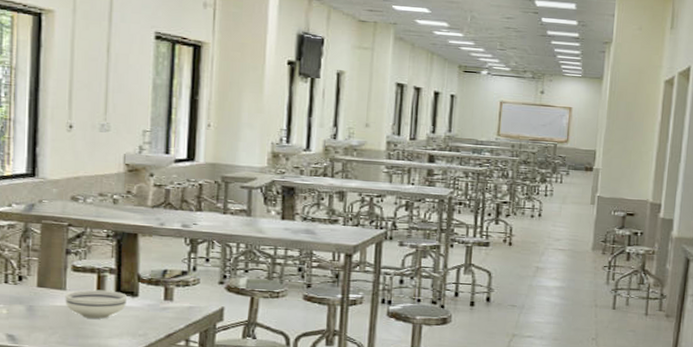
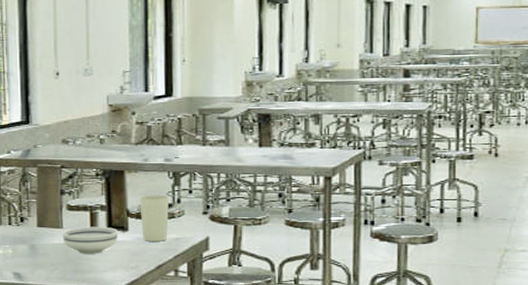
cup: none [152,260,185,310] -> present [140,195,170,242]

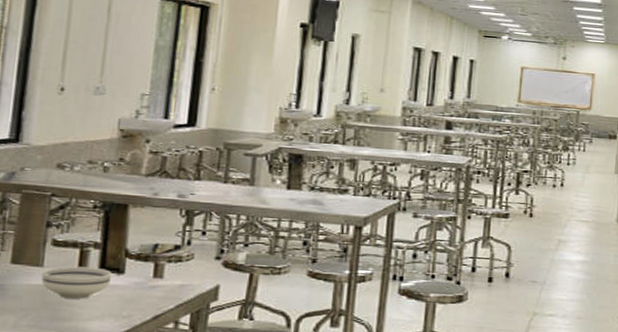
cup: present [140,195,170,242] -> none [141,234,179,288]

